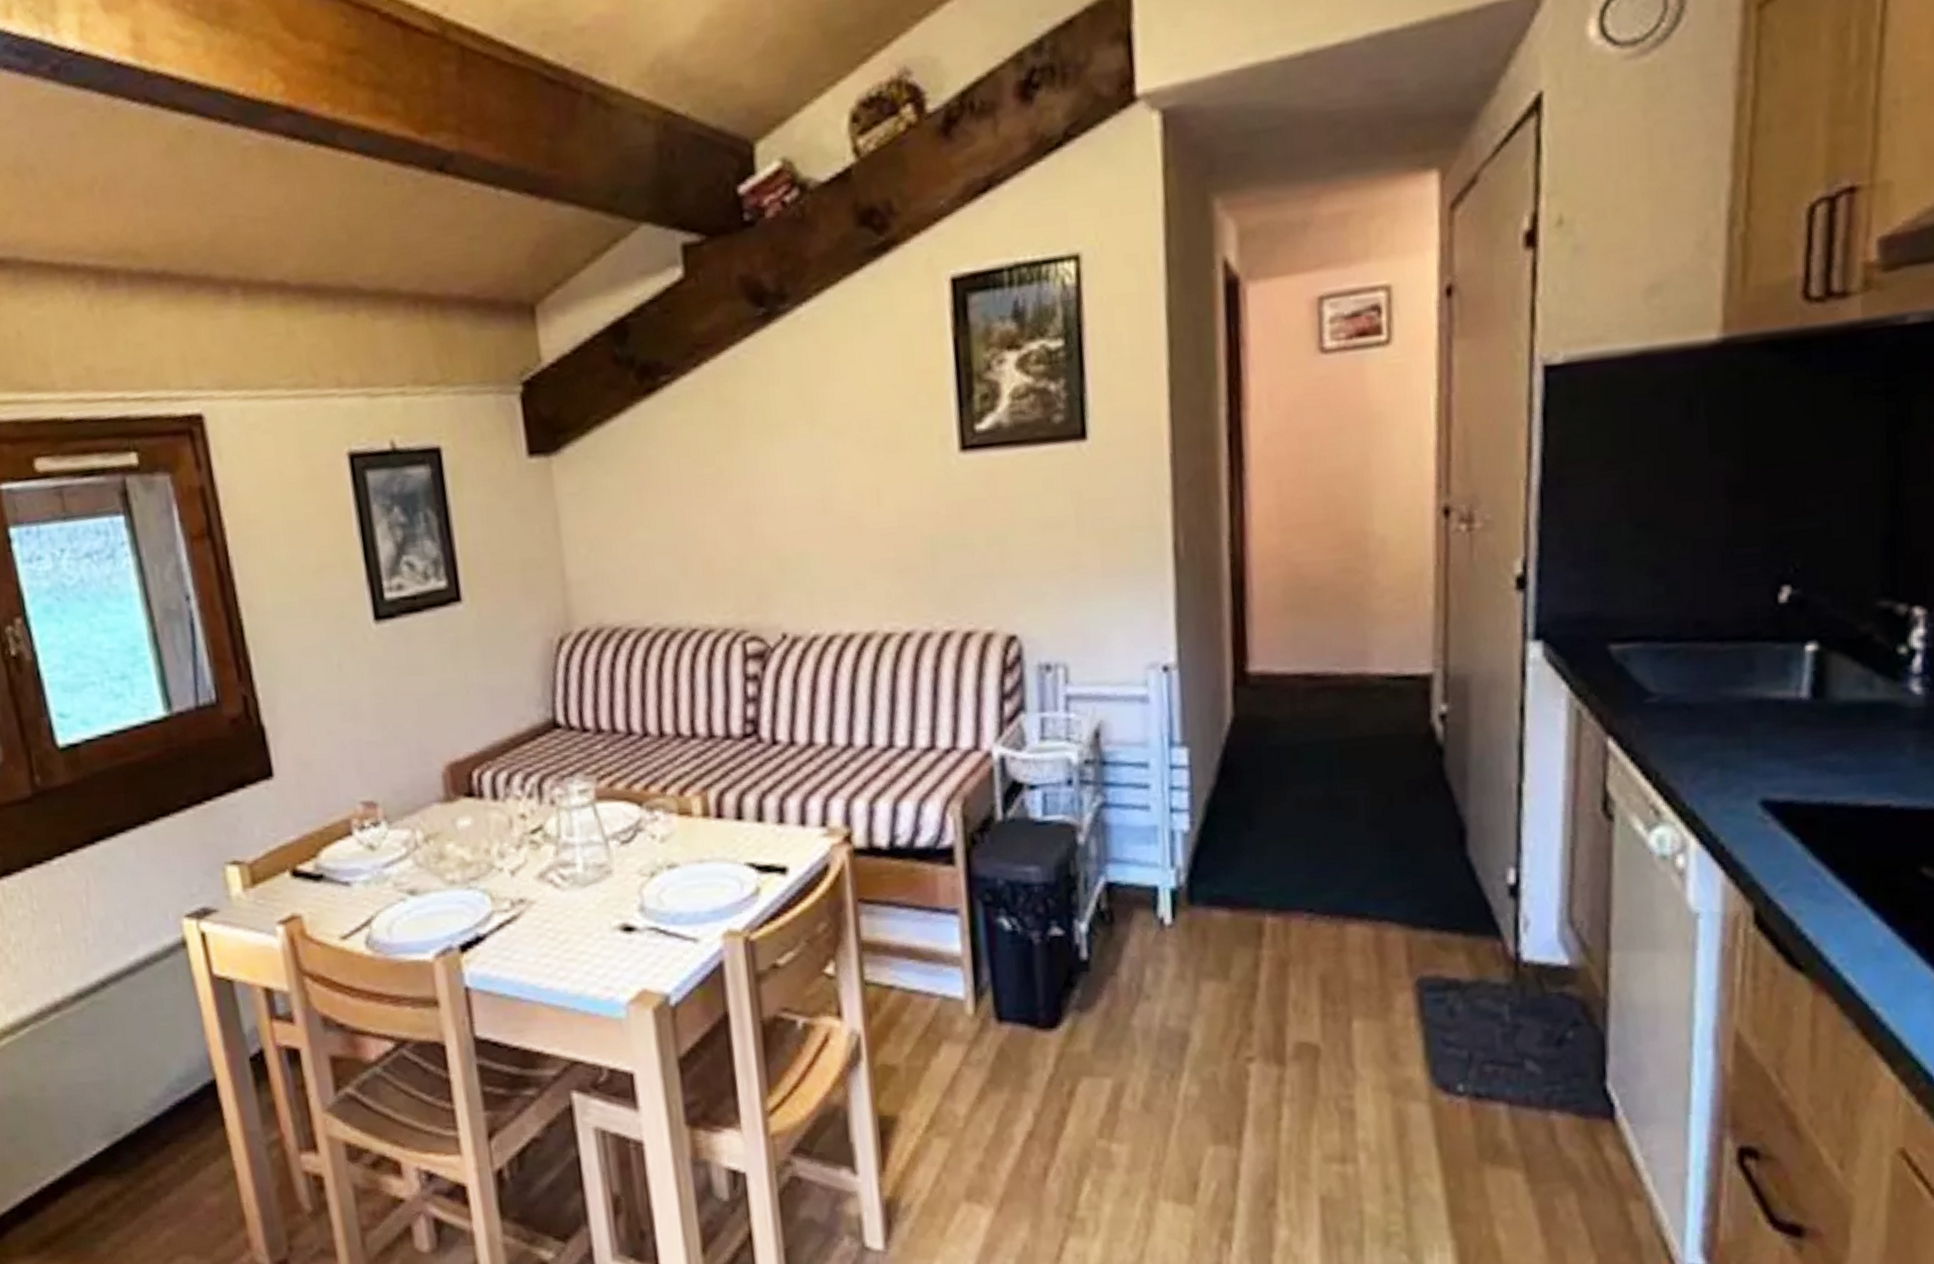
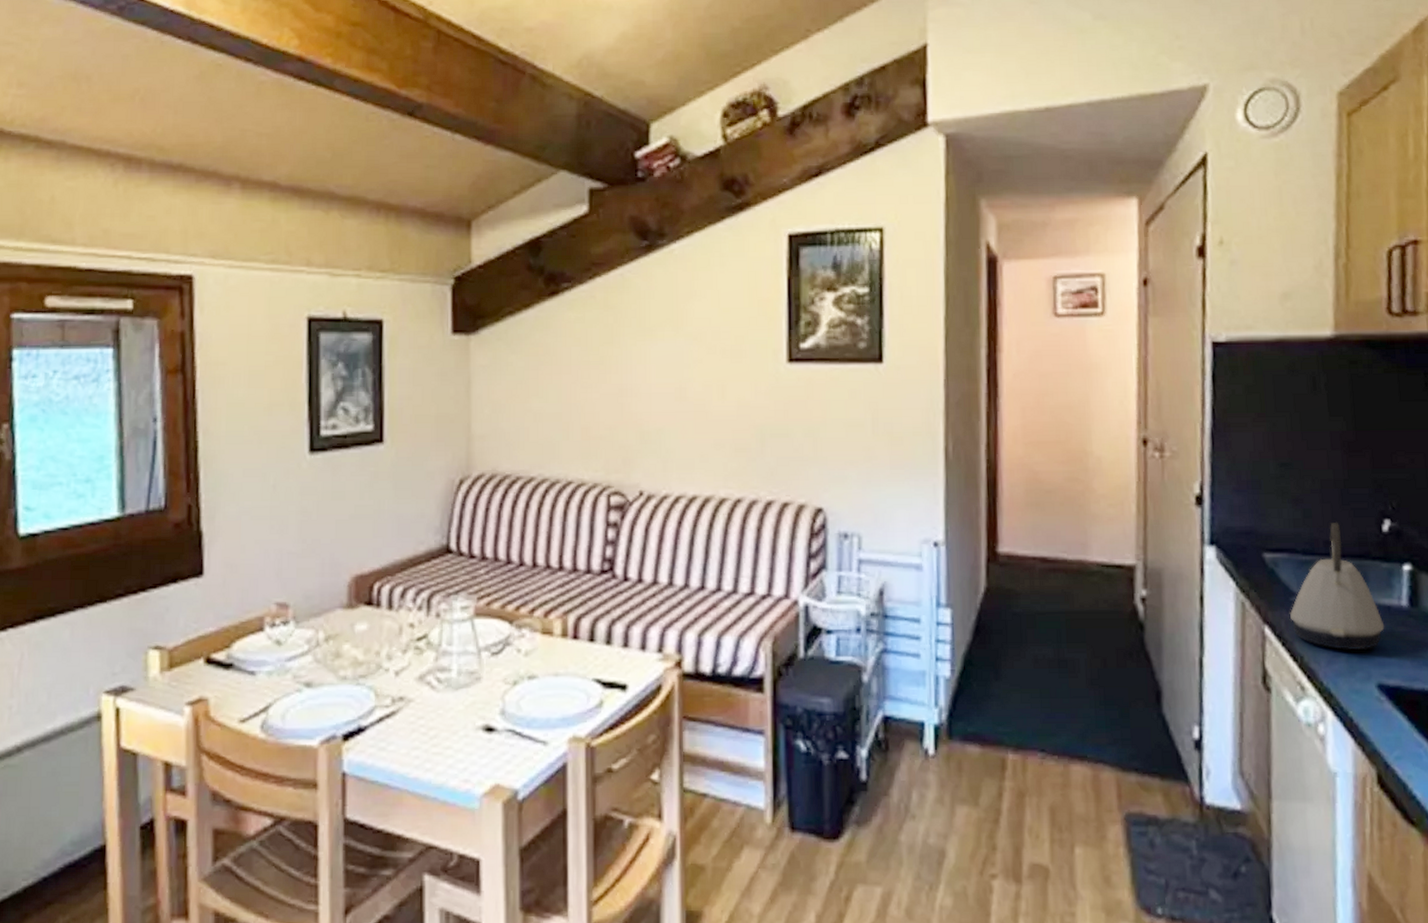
kettle: none [1642,594,1775,761] -> present [1289,521,1385,650]

